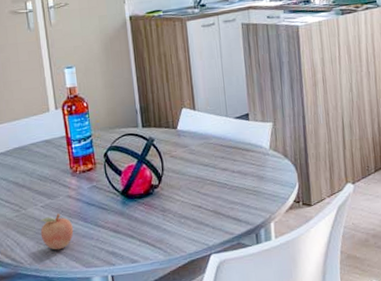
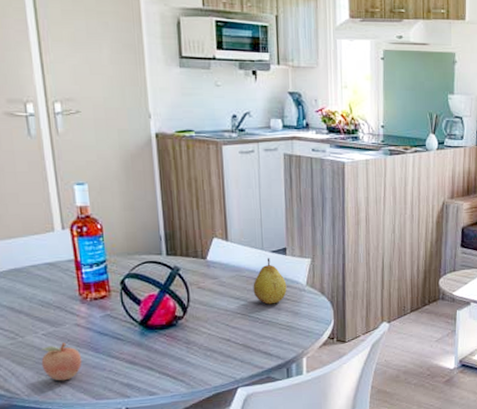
fruit: none [220,124,252,170] -> present [253,258,287,305]

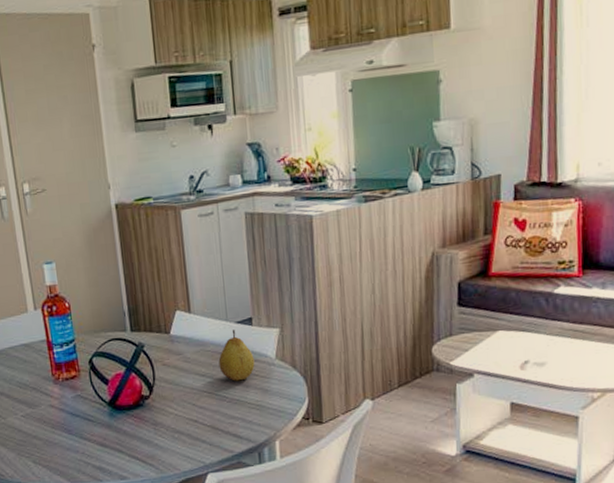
fruit: present [40,343,82,381] -> none [20,424,58,463]

